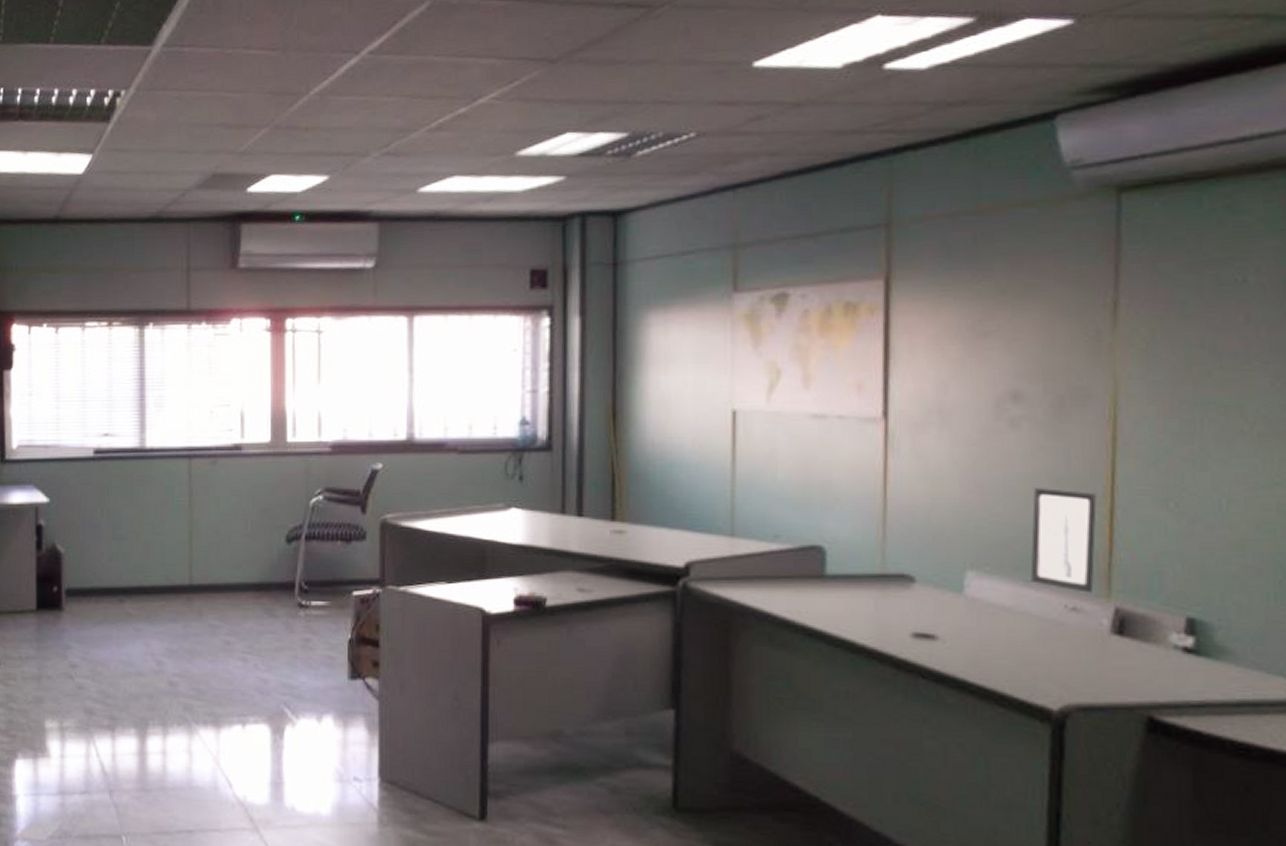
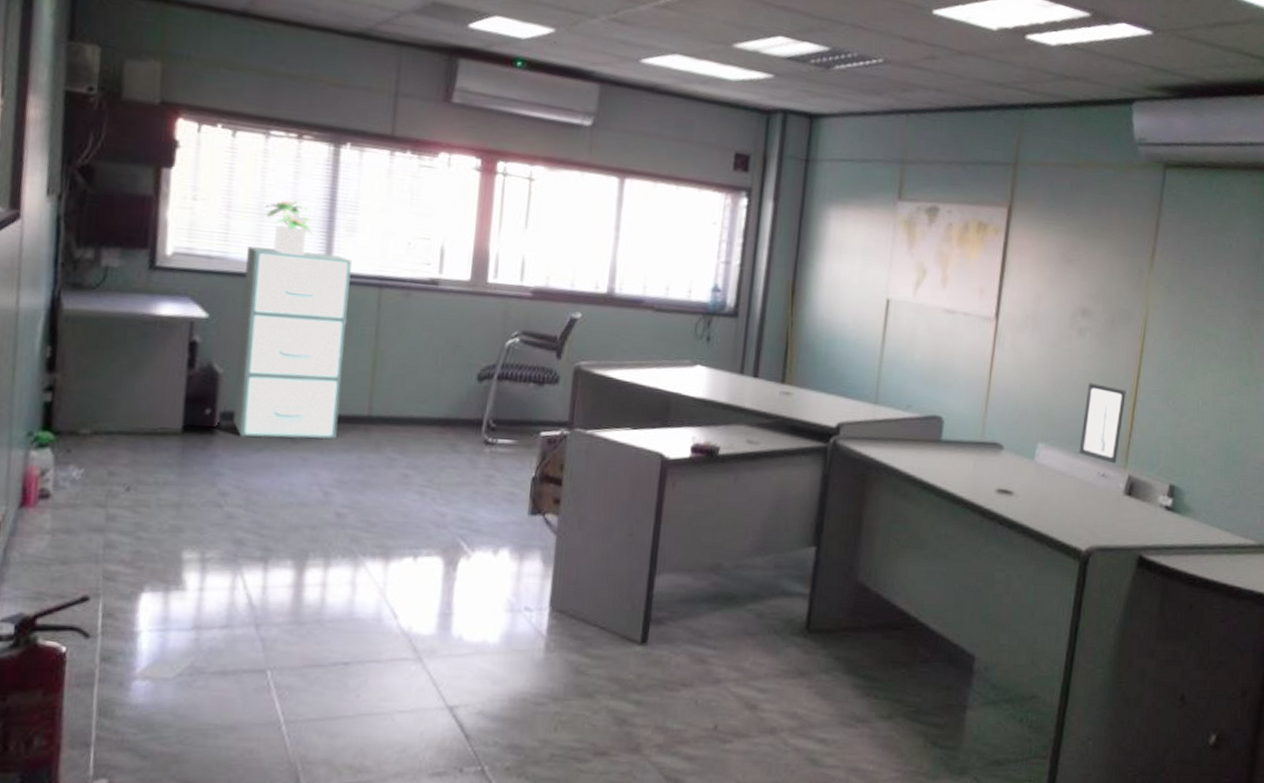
filing cabinet: none [74,432,164,612] -> present [233,247,352,440]
potted plant: none [86,385,128,435] -> present [264,200,314,255]

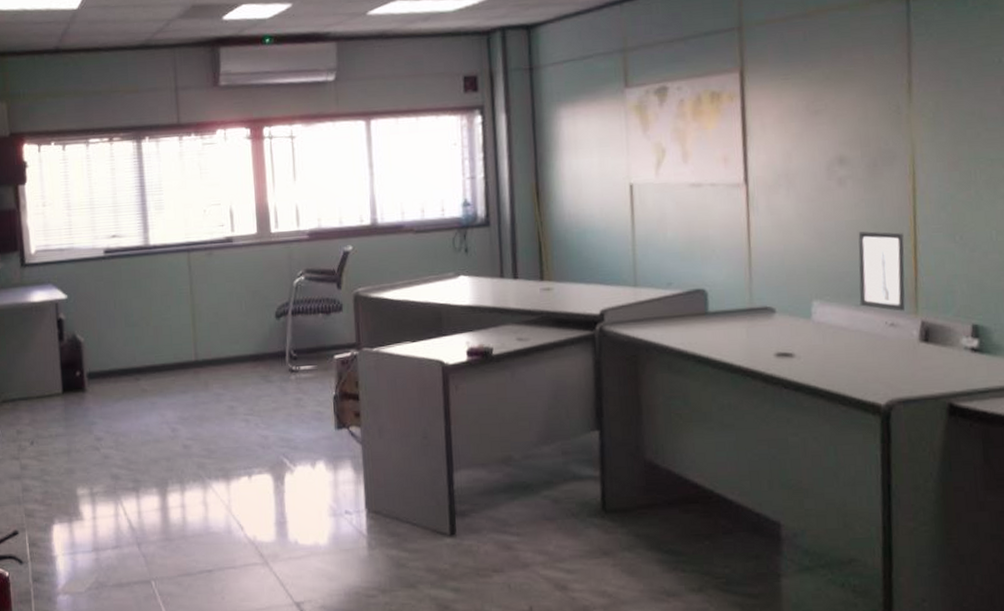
filing cabinet: present [233,247,352,440] -> none [87,231,174,391]
potted plant: present [264,200,314,255] -> none [94,192,132,237]

